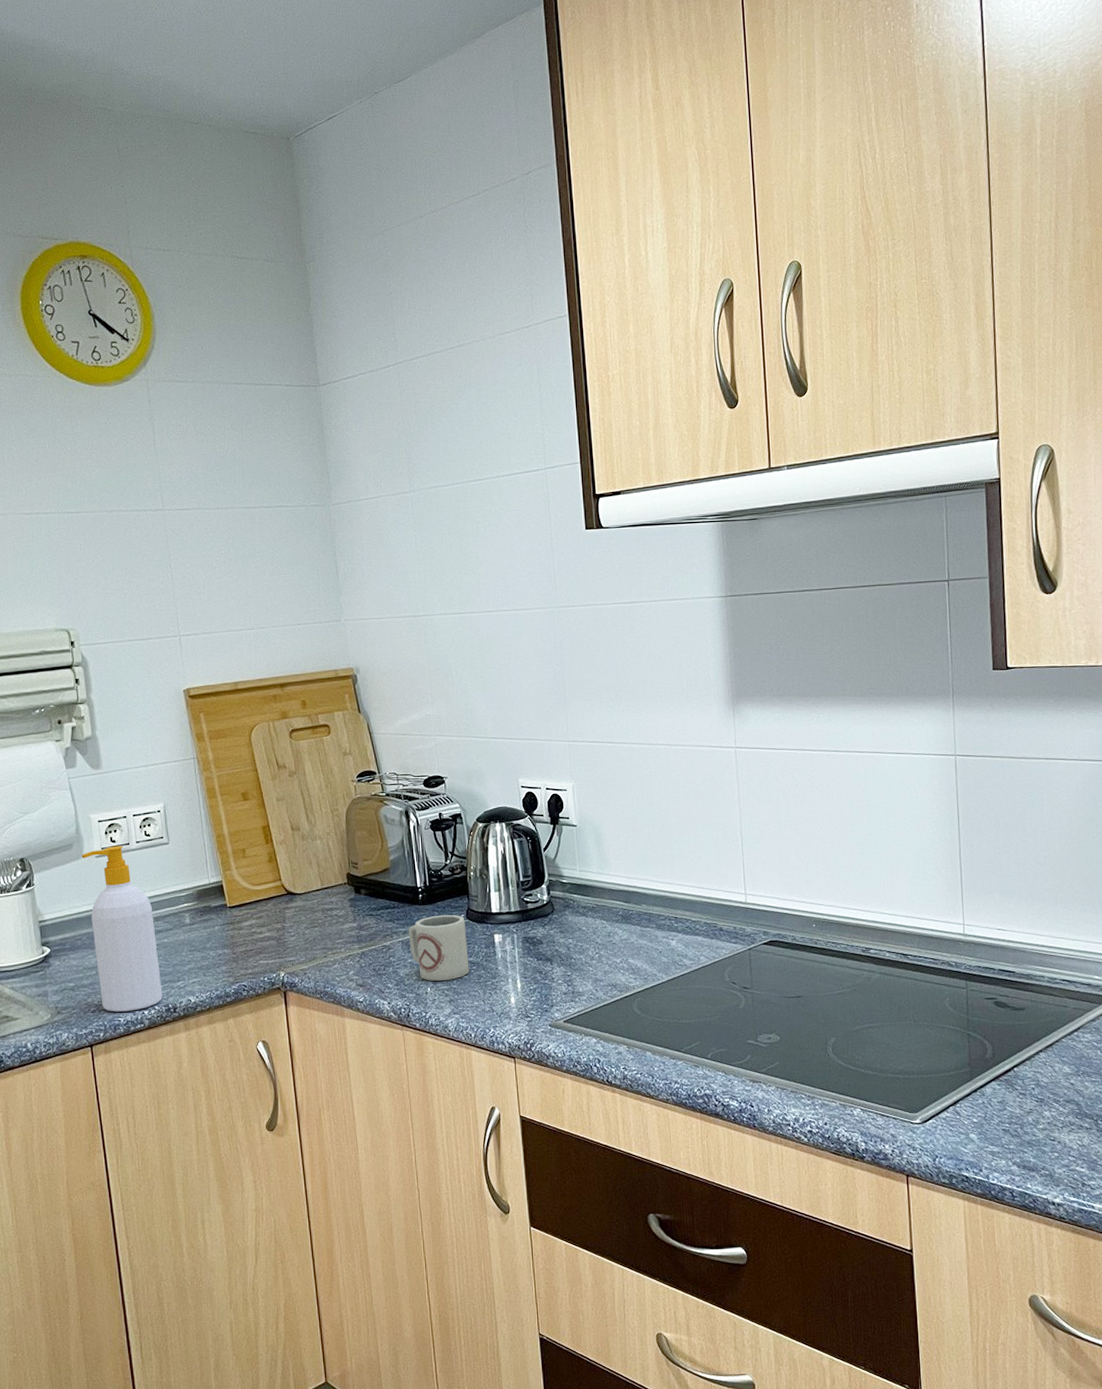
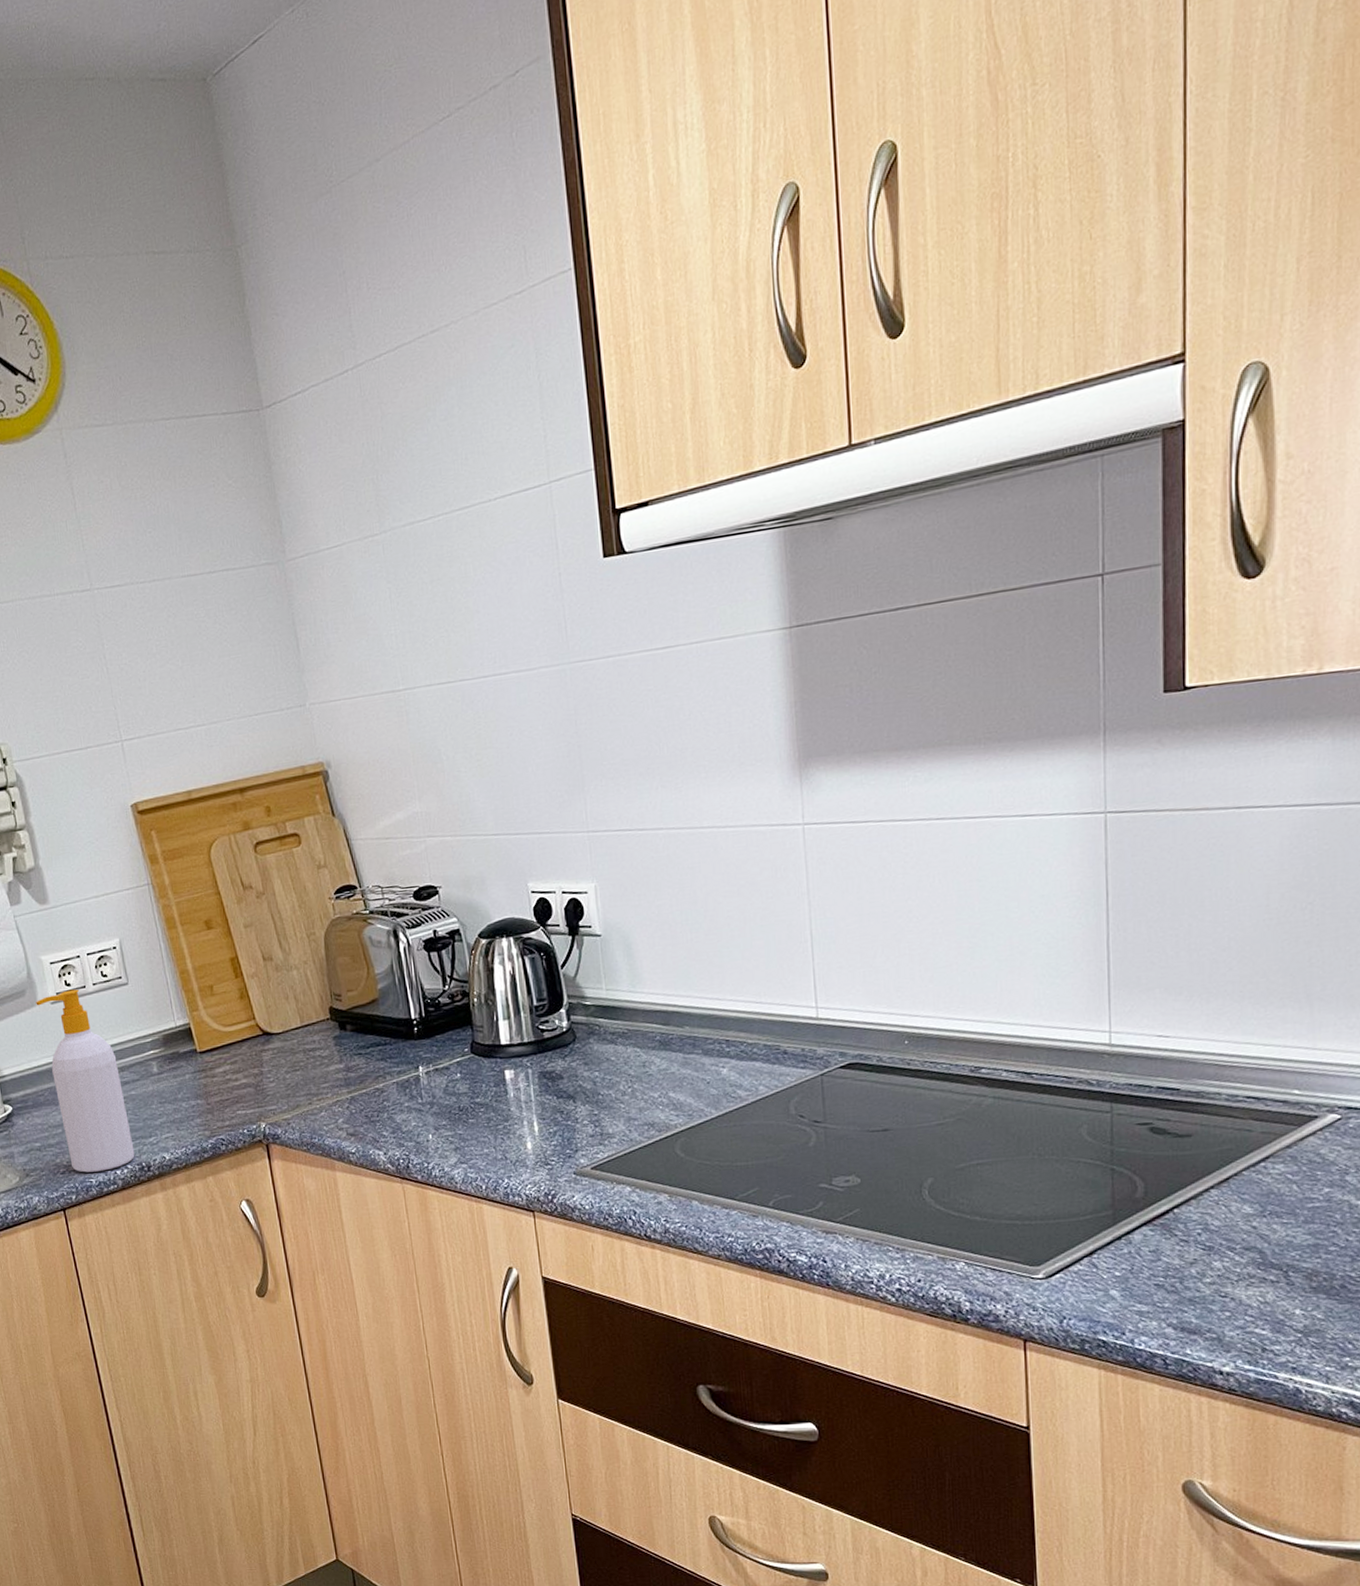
cup: present [408,914,470,981] -> none [403,1049,477,1127]

